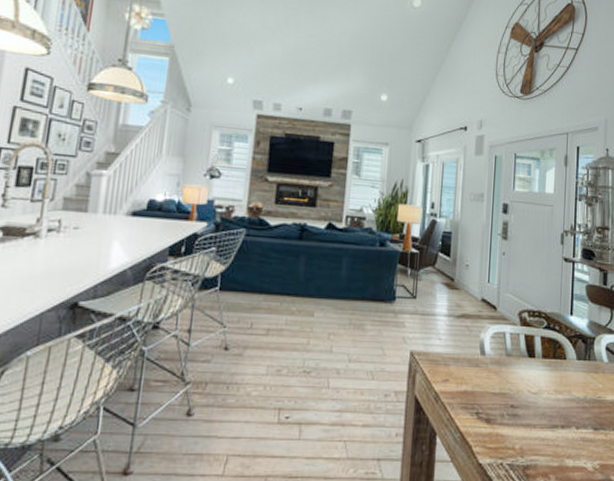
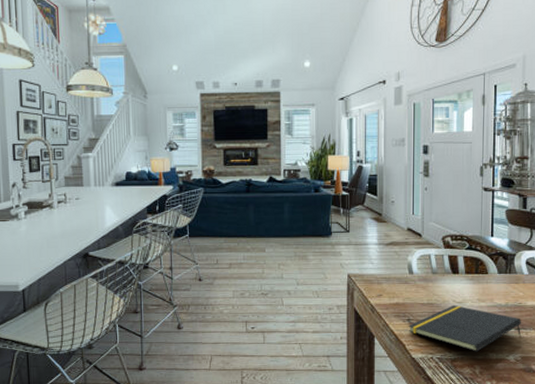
notepad: none [476,397,600,457] -> present [408,305,521,352]

